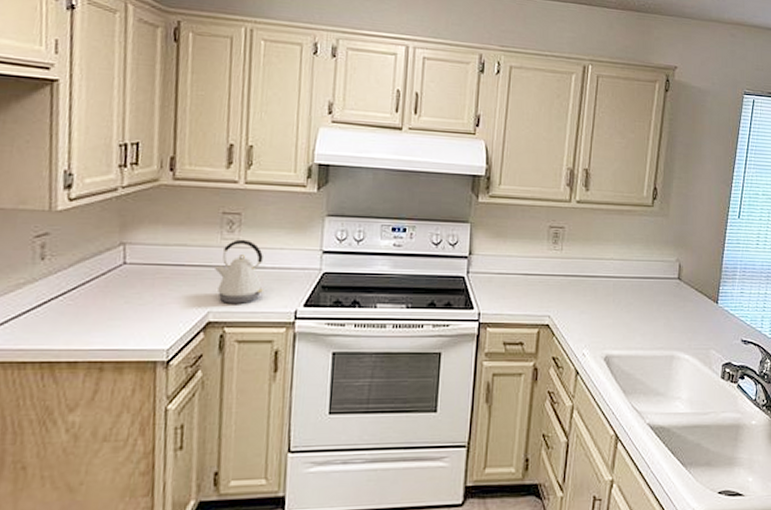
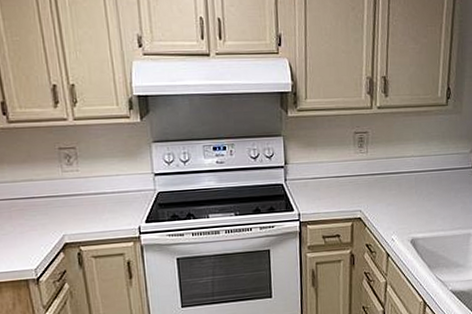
kettle: present [215,239,265,304] -> none [62,170,109,227]

